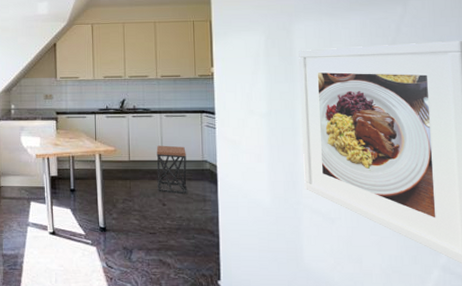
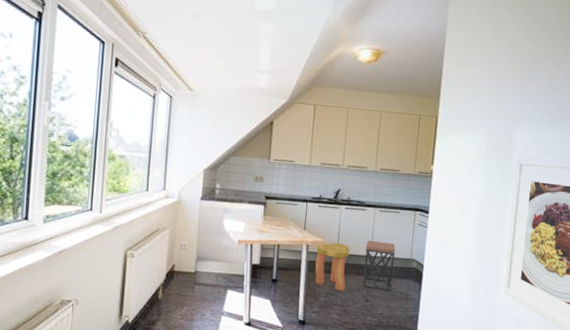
stool: none [108,150,141,196] -> present [315,242,350,291]

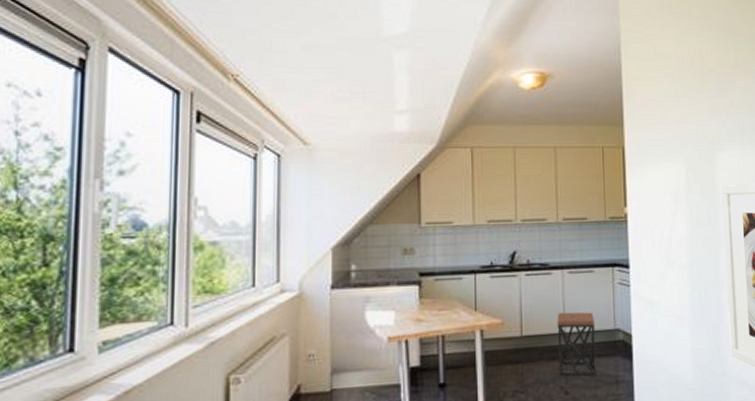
stool: present [315,242,350,291] -> none [493,321,537,386]

